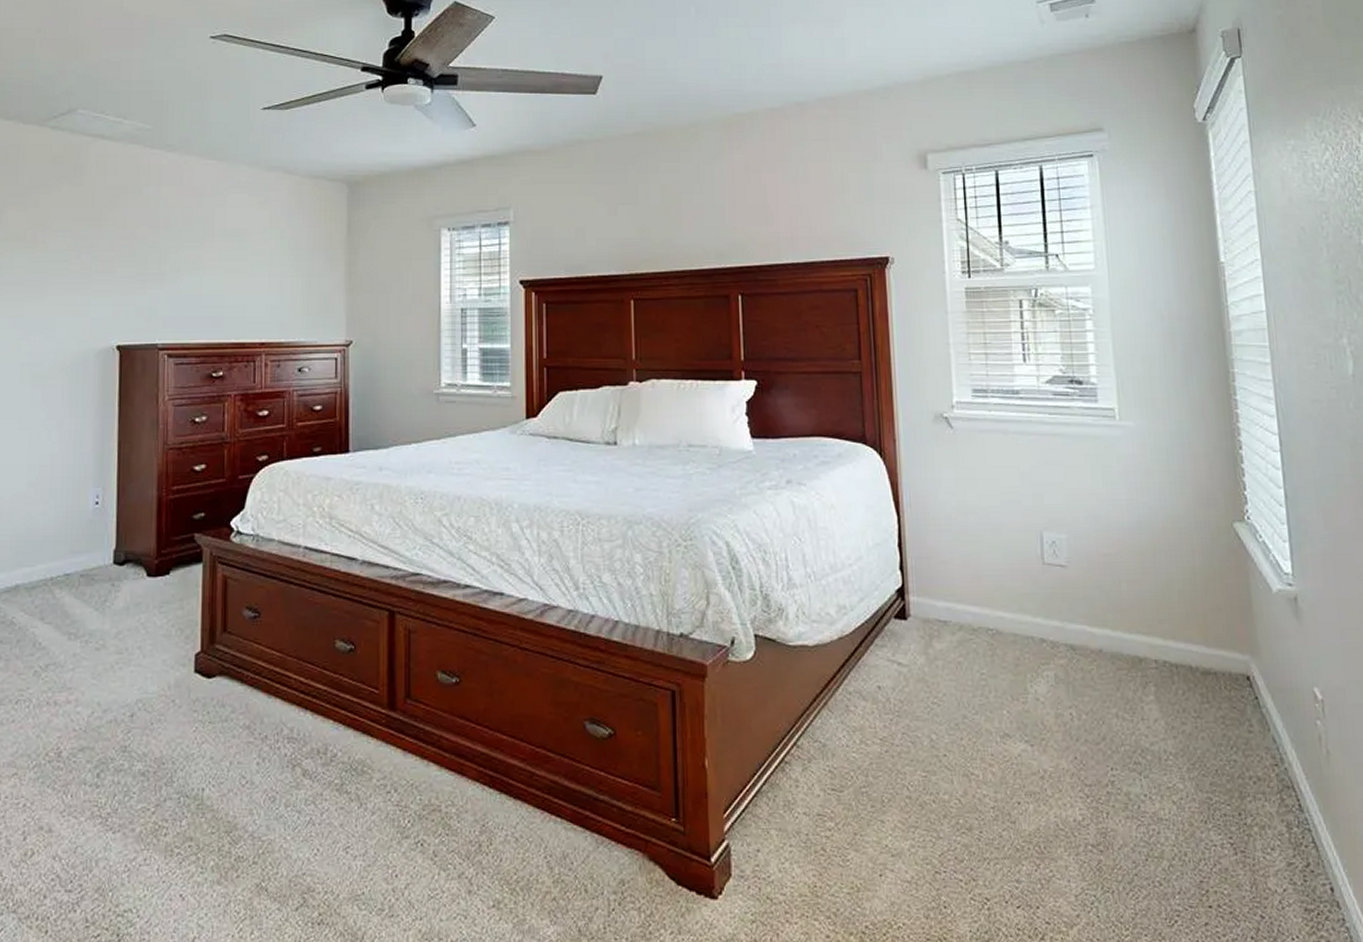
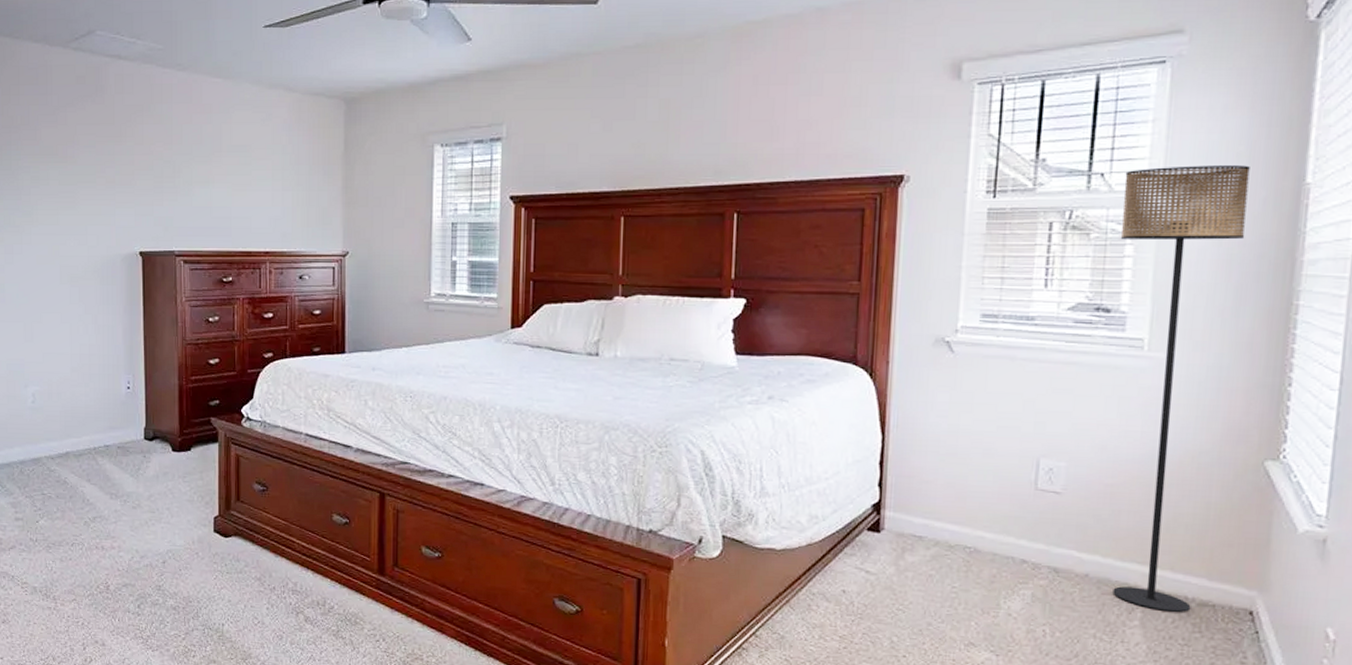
floor lamp: none [1075,247,1197,684] -> present [1112,165,1250,613]

